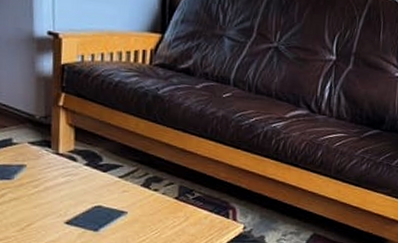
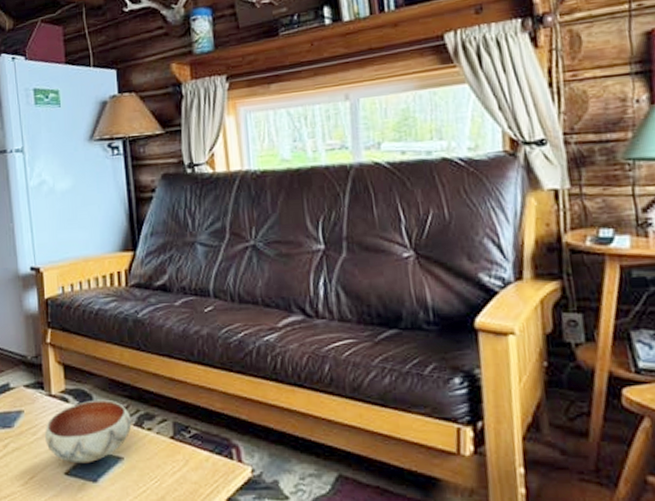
bowl: none [48,161,140,215] -> present [45,399,132,464]

